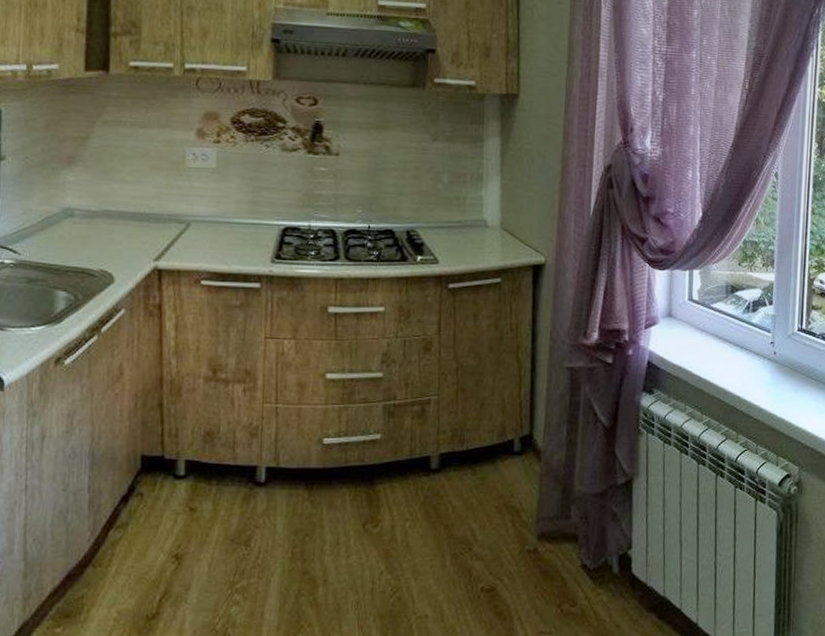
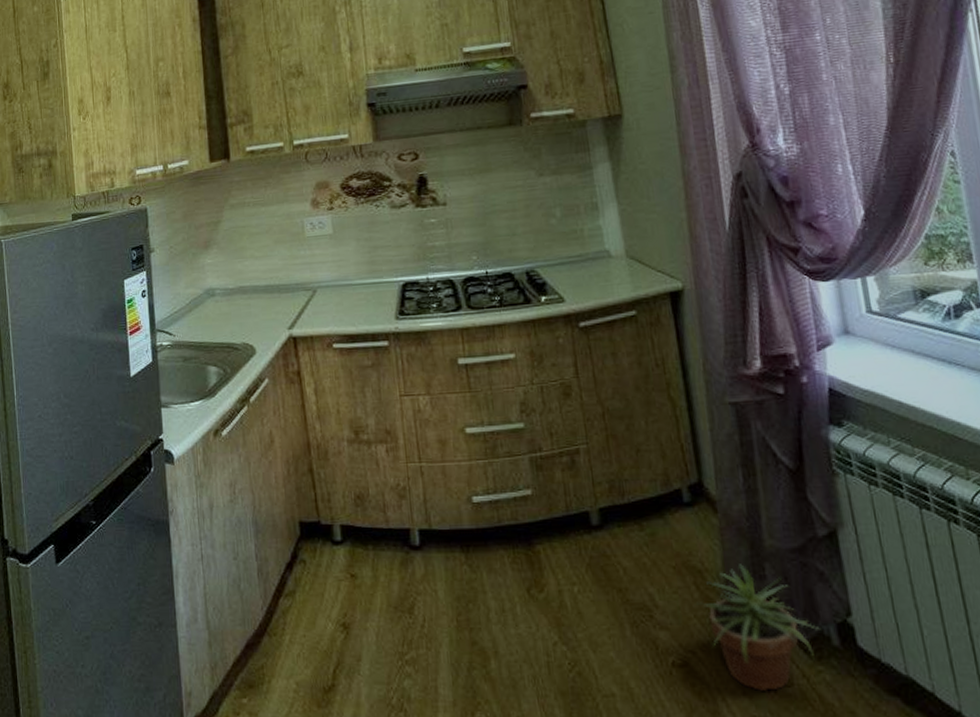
potted plant: none [508,505,606,610] -> present [694,564,820,691]

